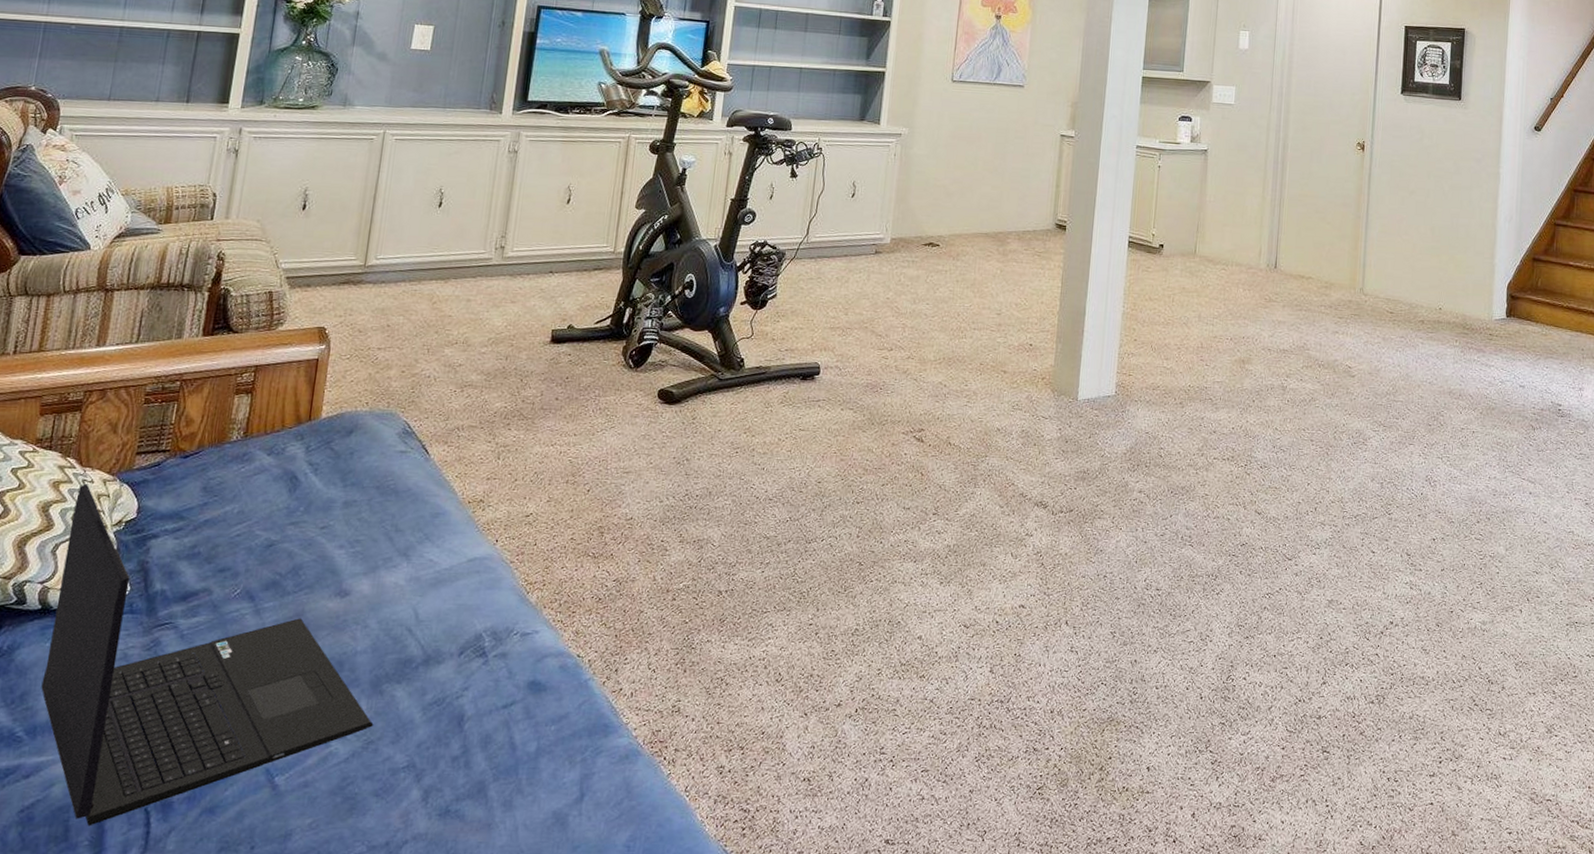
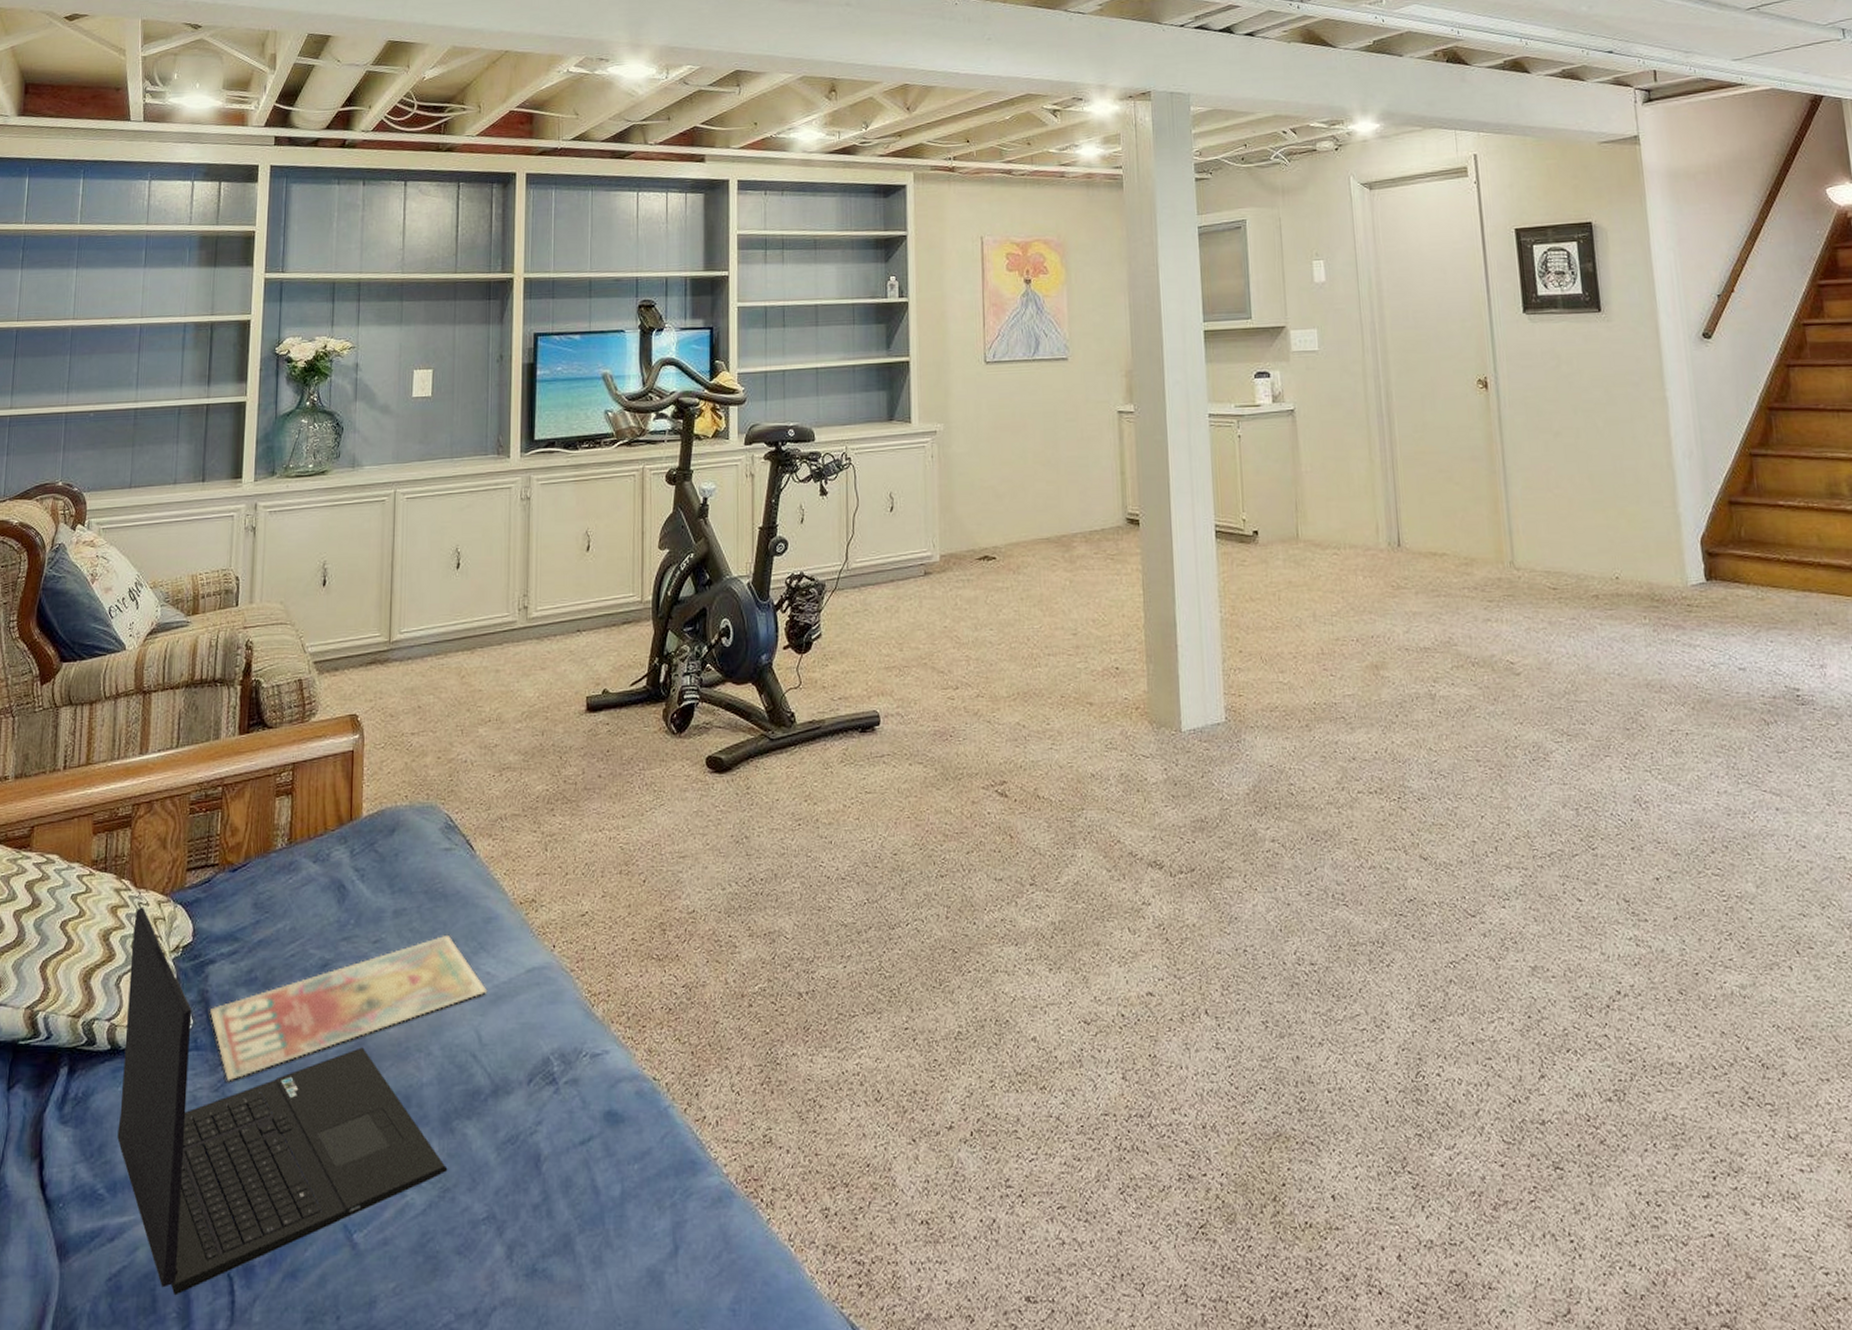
magazine: none [149,525,429,641] -> present [210,934,488,1080]

